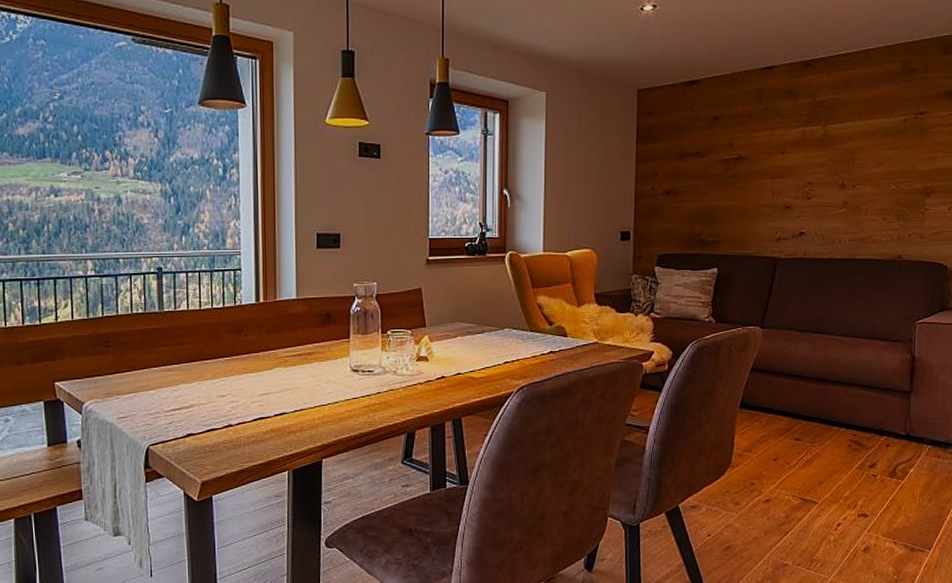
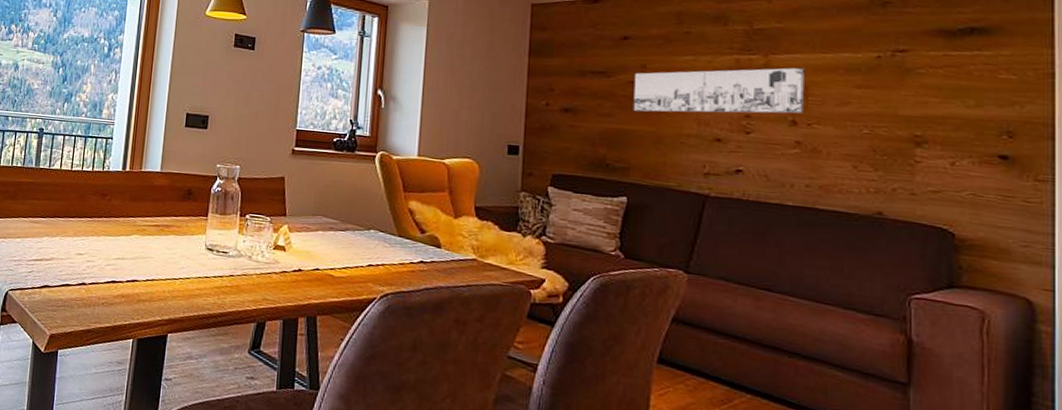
wall art: none [722,134,852,188] -> present [633,67,804,114]

